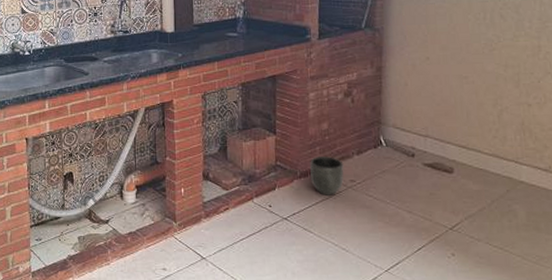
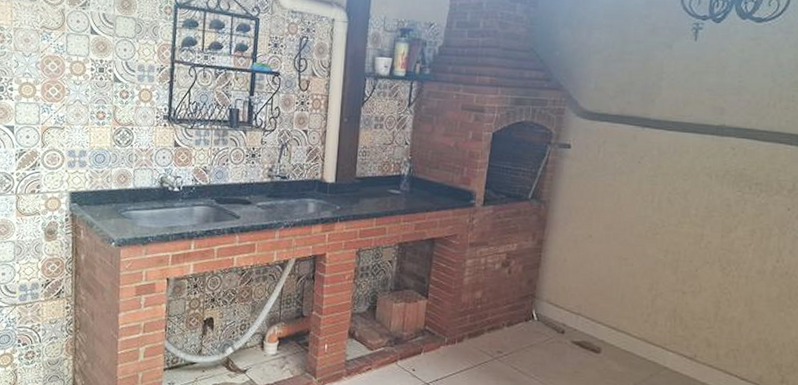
planter: present [310,157,344,195] -> none [458,324,493,365]

